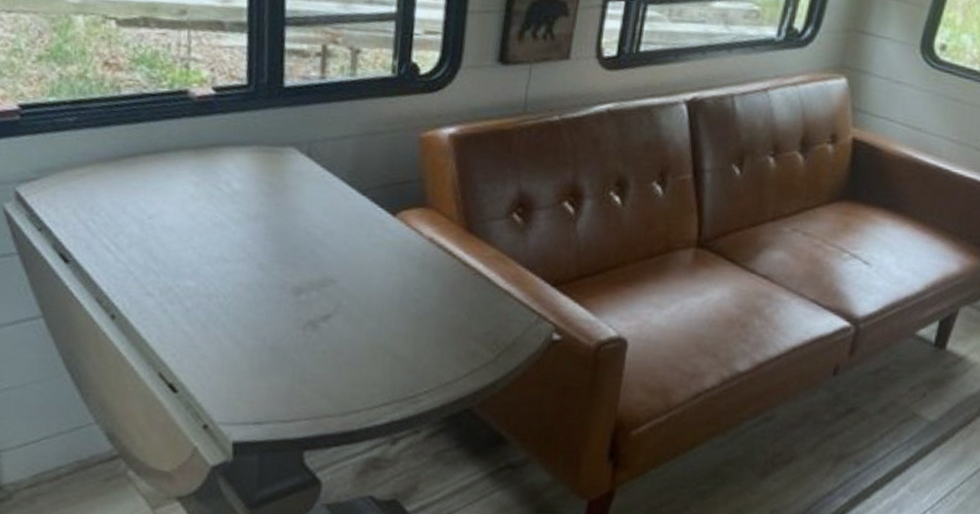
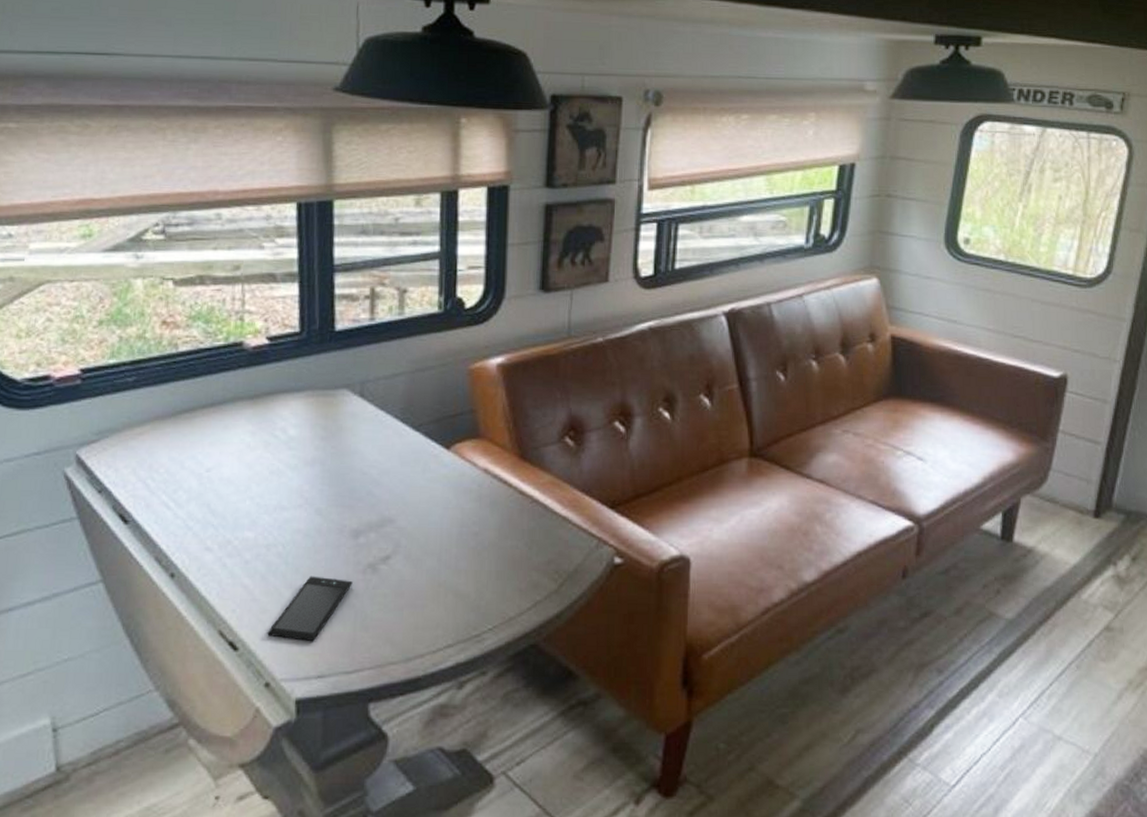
smartphone: none [206,327,293,391] -> present [267,576,353,642]

